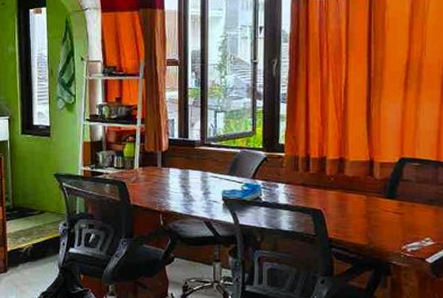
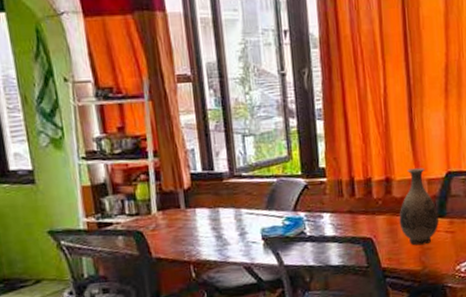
vase: none [349,152,389,222] -> present [399,167,440,246]

